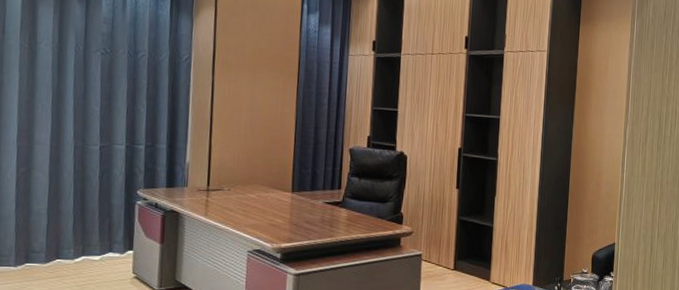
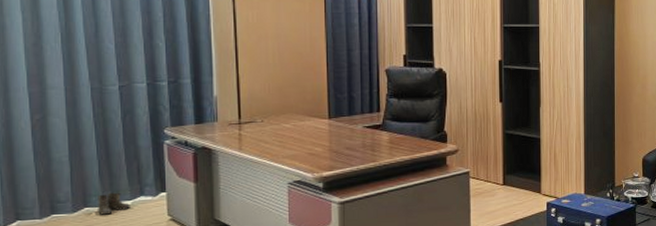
boots: none [68,246,99,268] -> present [98,192,130,215]

